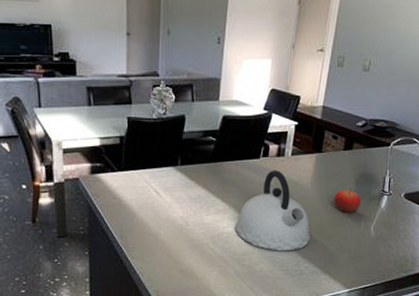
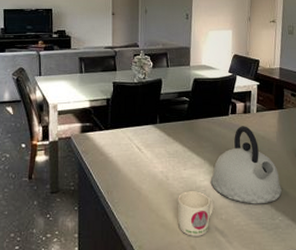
mug: none [198,237,237,282] -> present [178,191,214,236]

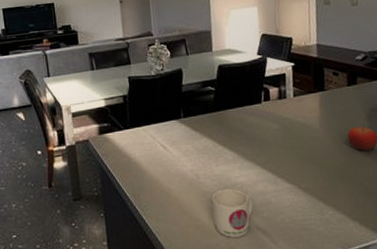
kettle: present [211,126,282,204] -> none [247,113,330,199]

